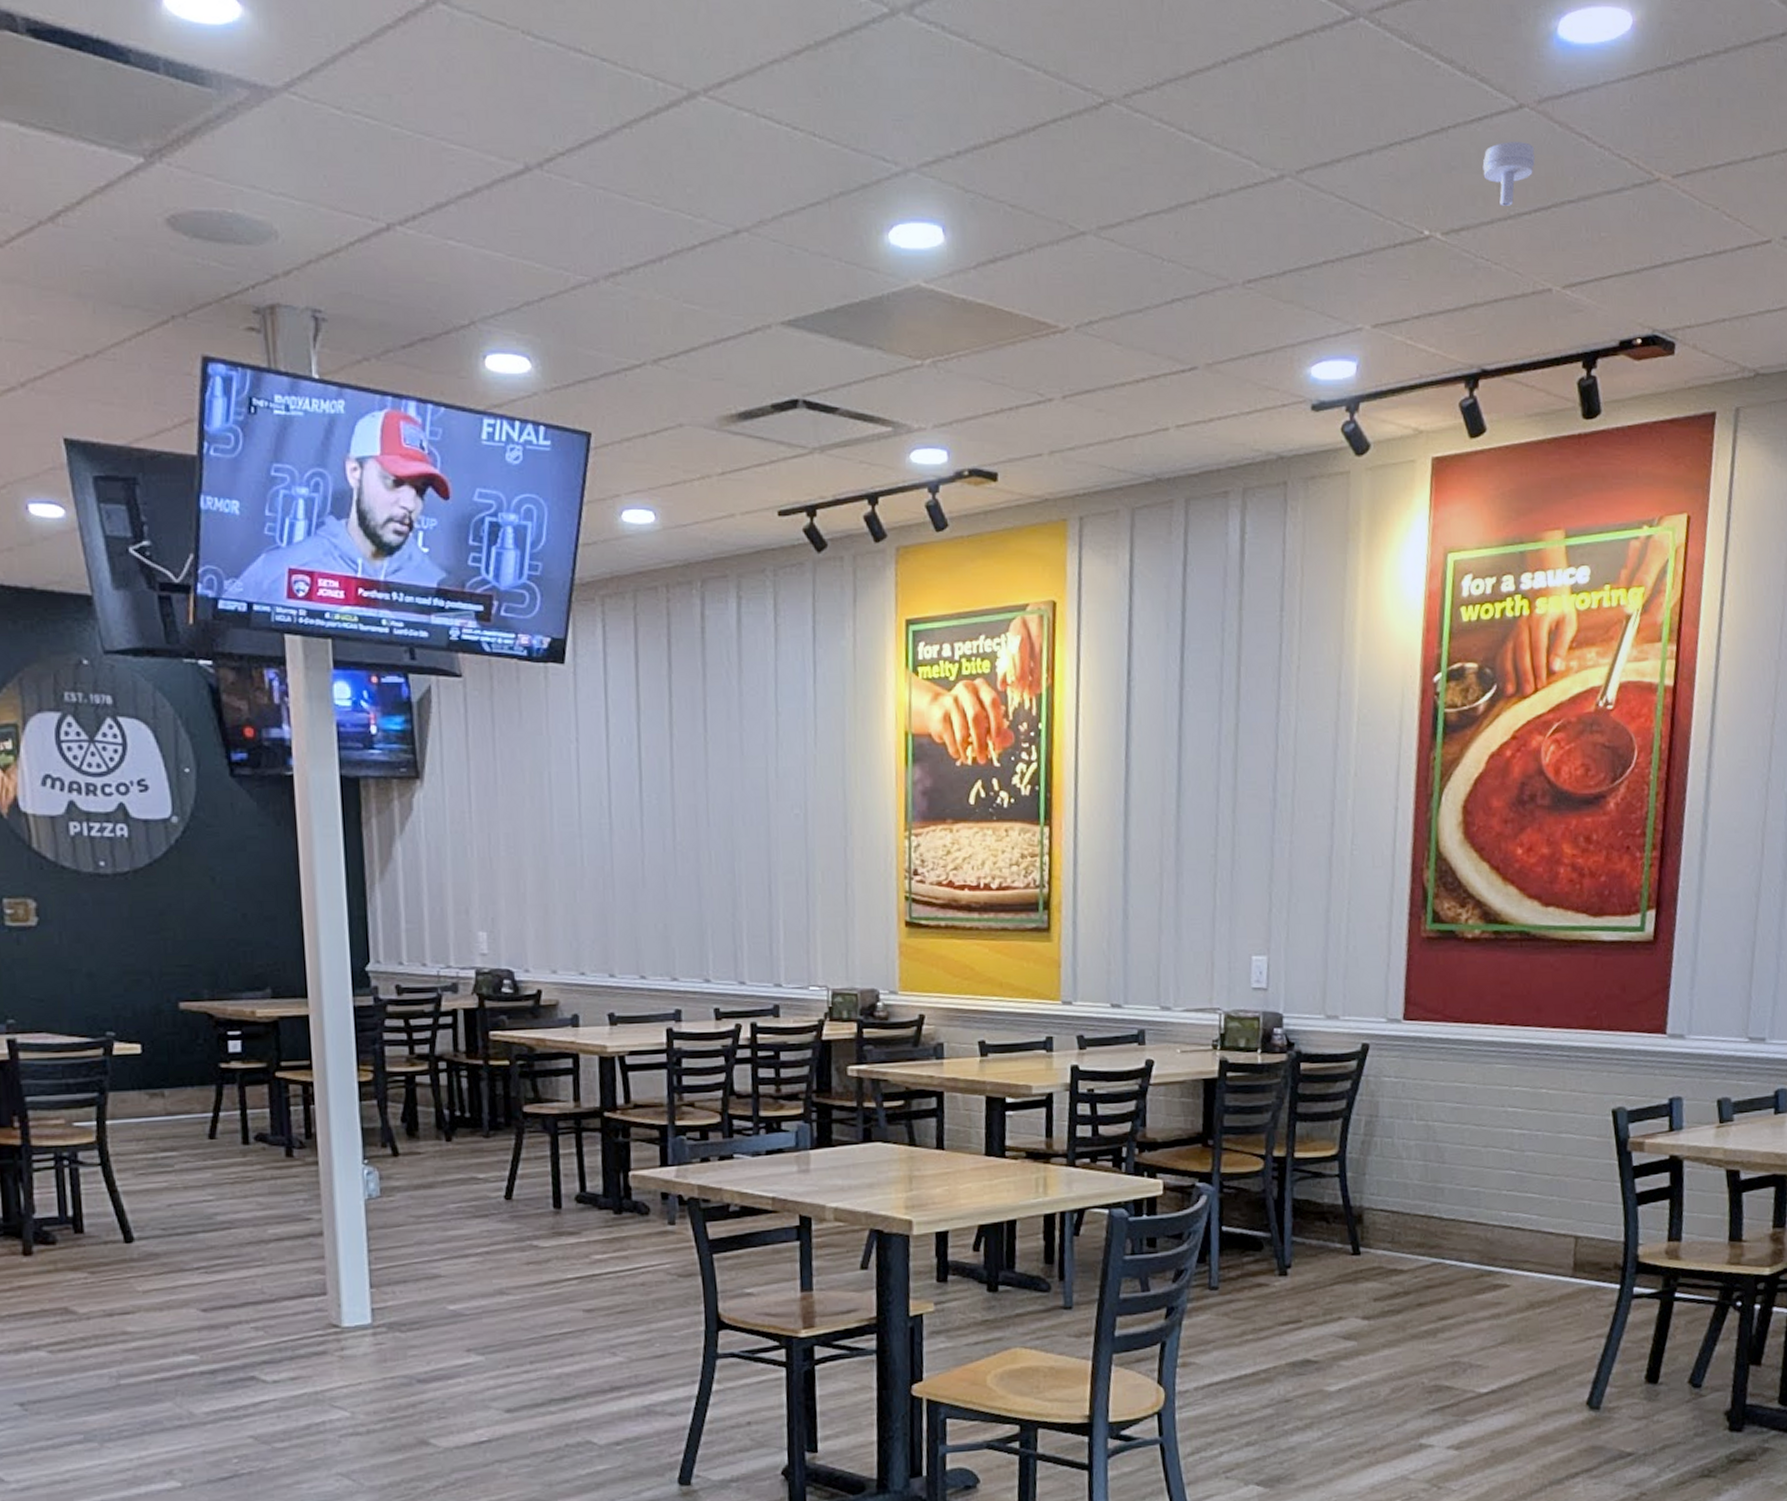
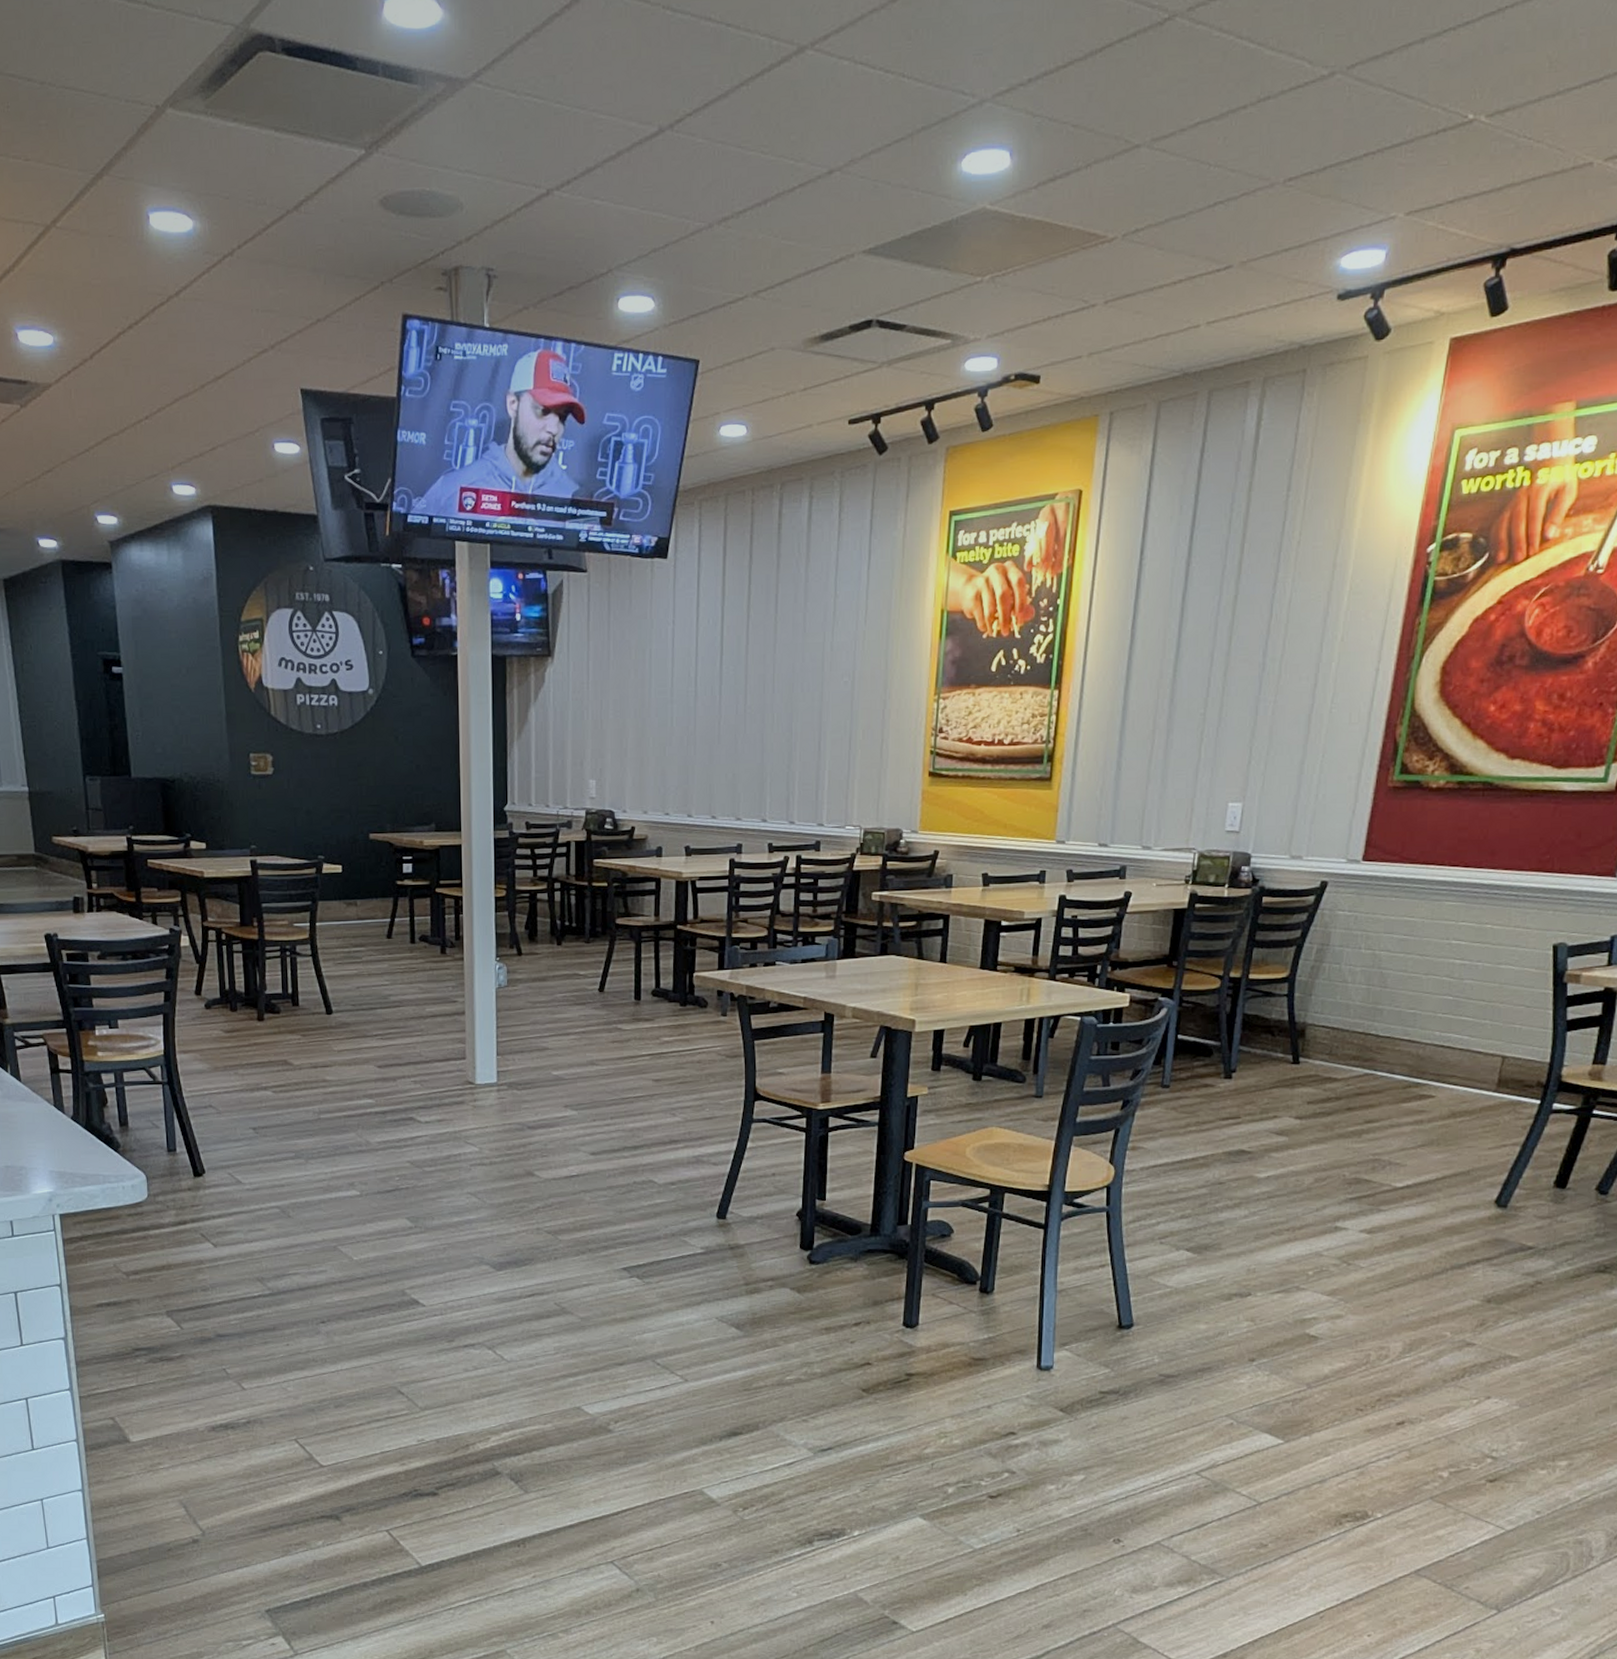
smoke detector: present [1482,142,1536,207] -> none [1536,15,1594,83]

